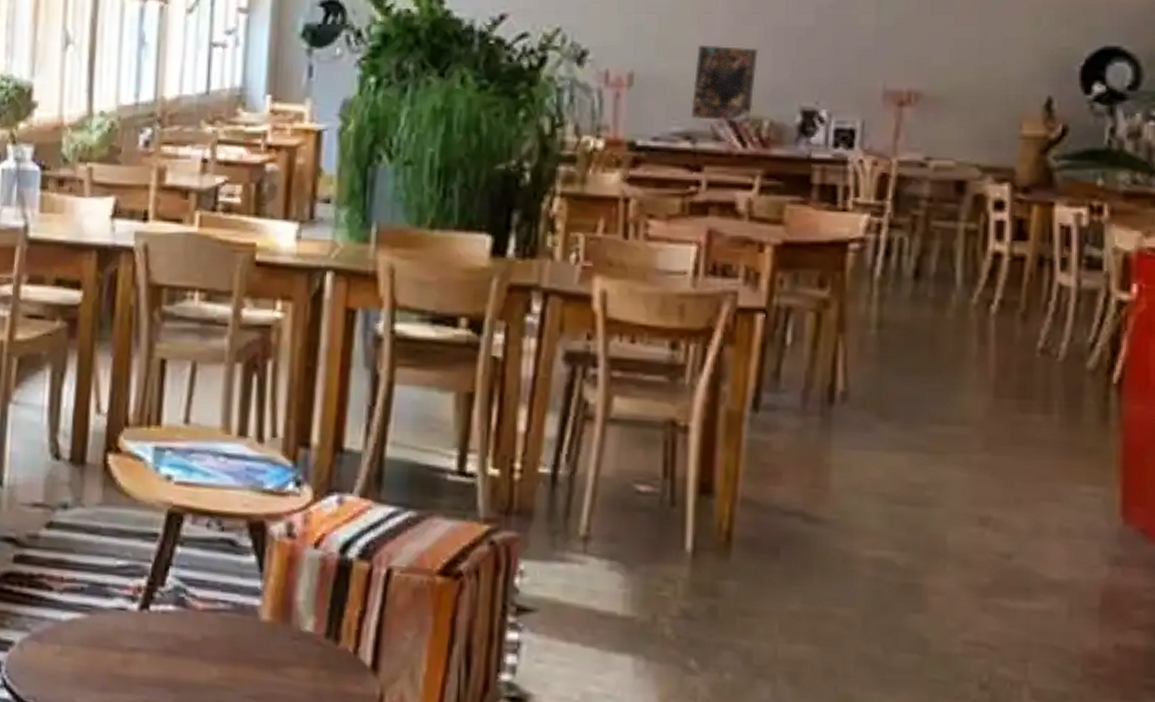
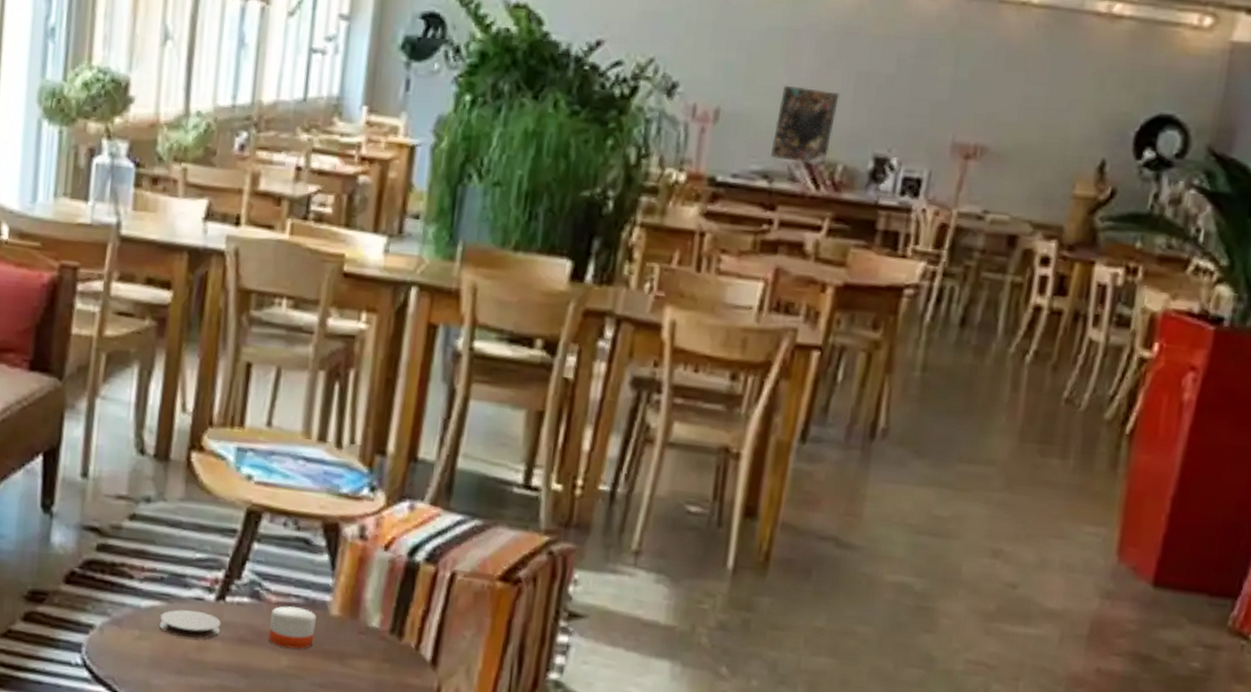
coaster: none [81,621,145,652] -> present [159,609,221,639]
candle: none [197,612,246,659] -> present [269,606,316,649]

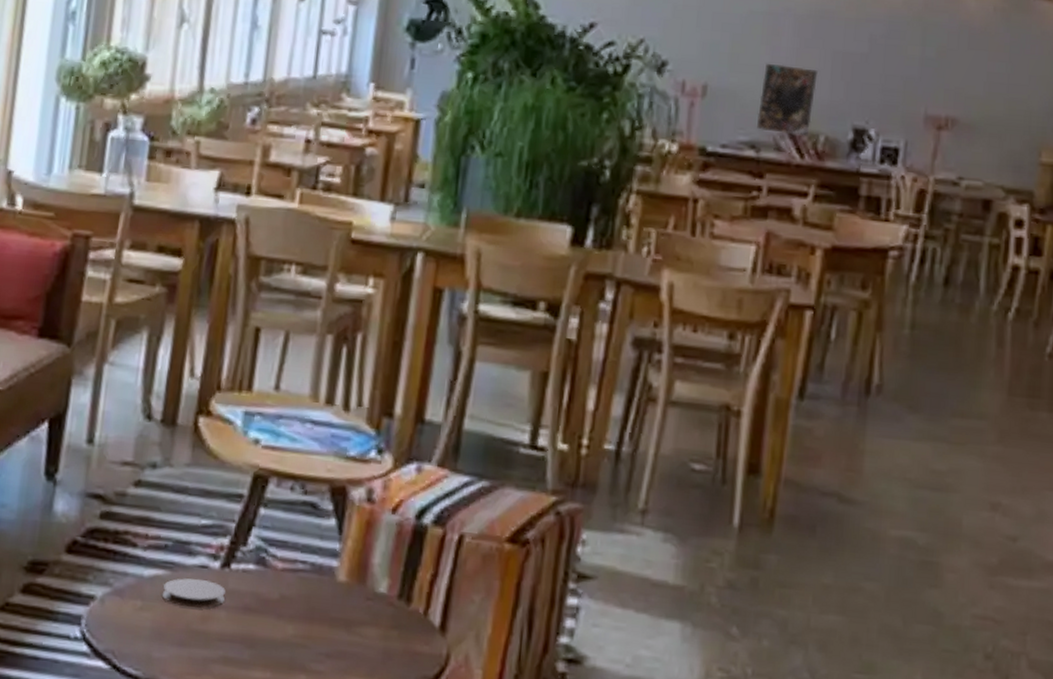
candle: present [269,606,316,649] -> none [274,572,323,617]

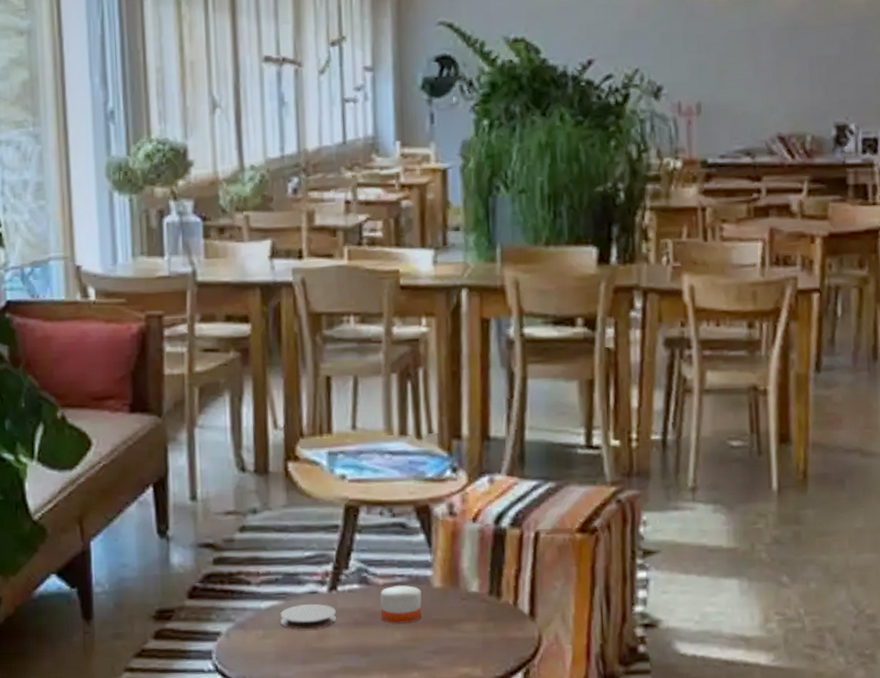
candle: none [274,572,323,617] -> present [380,584,422,624]
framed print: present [756,63,818,137] -> none [748,75,799,139]

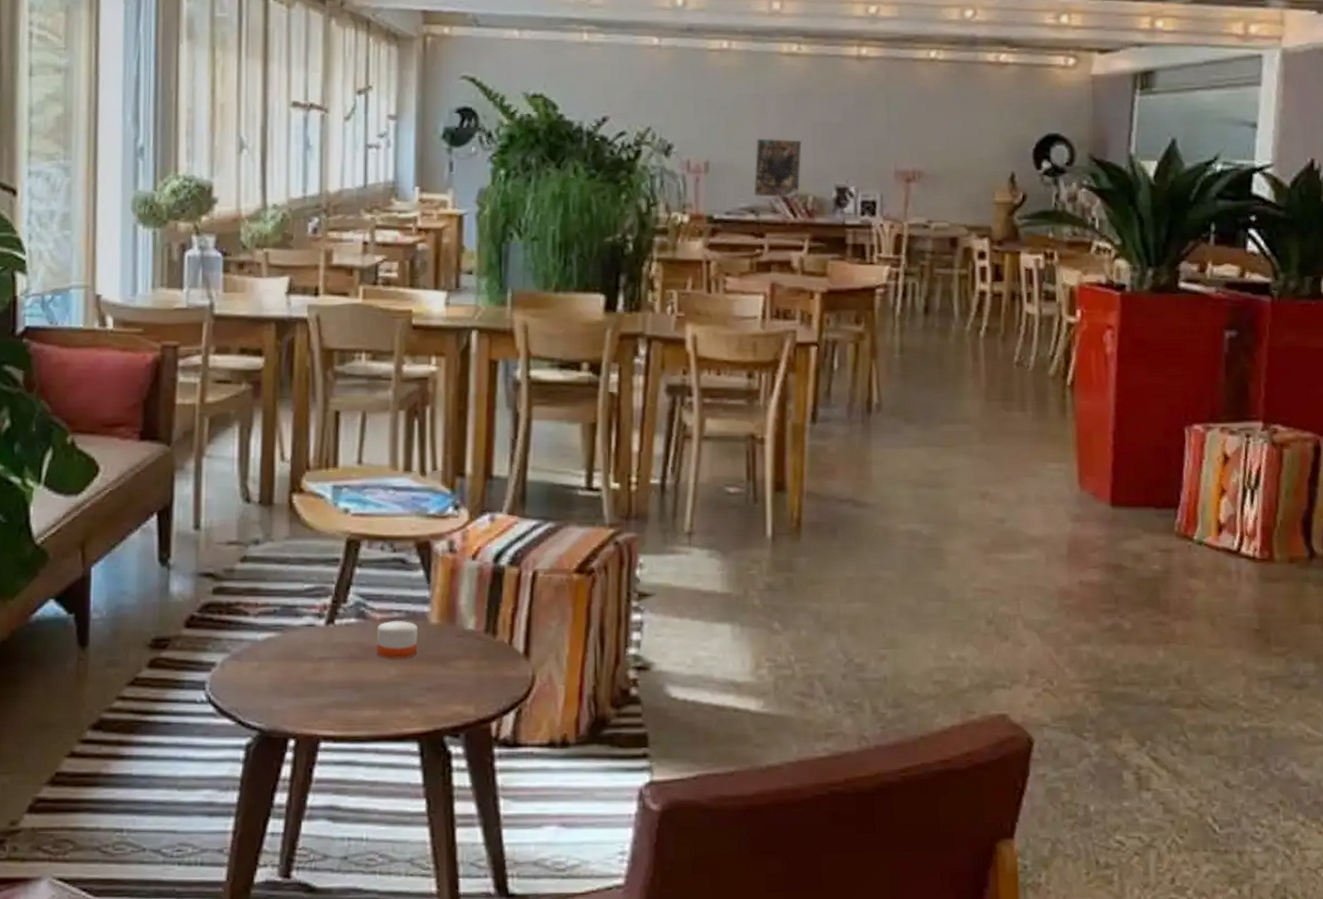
coaster: present [280,603,336,630] -> none [275,636,332,663]
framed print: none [748,75,799,139] -> present [753,138,802,199]

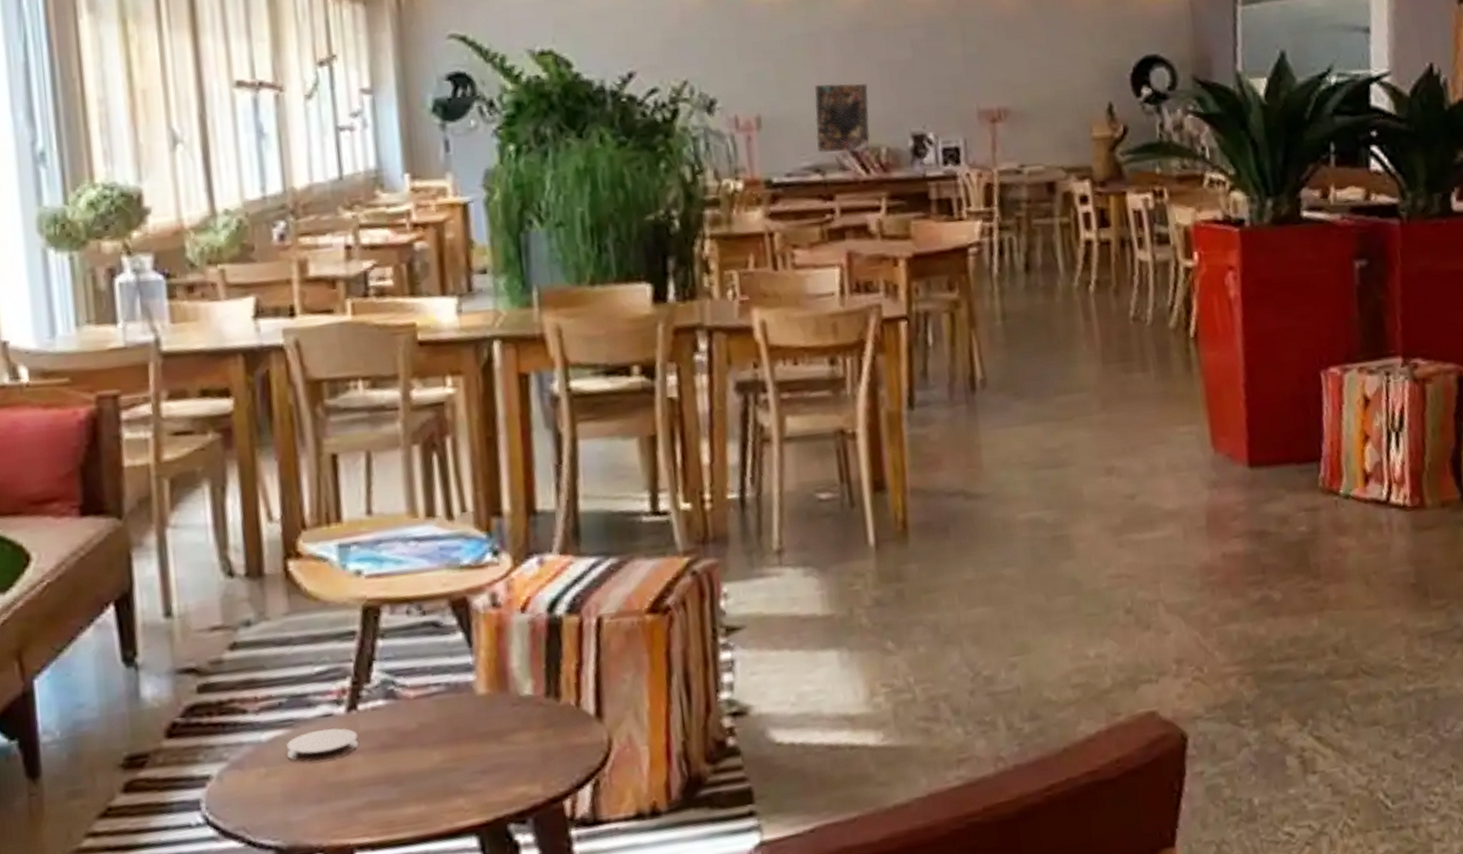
coaster: none [275,636,332,663] -> present [286,728,358,762]
candle: present [377,620,418,659] -> none [412,695,465,743]

